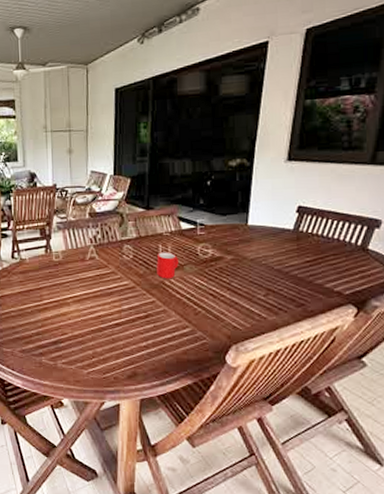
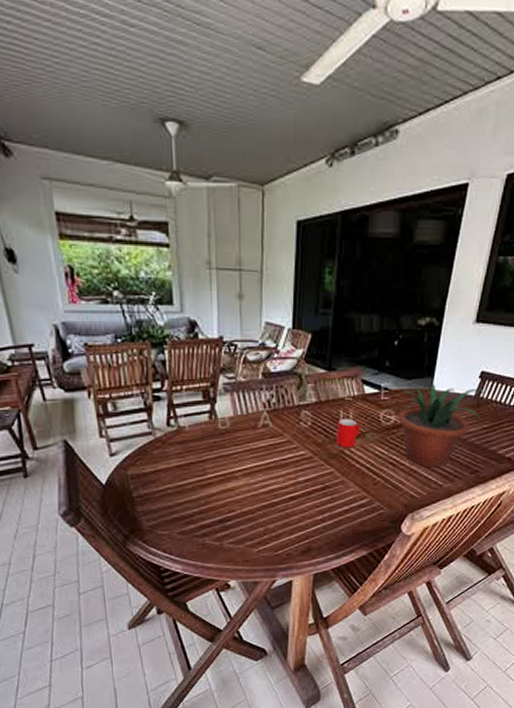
potted plant: none [215,218,304,300] -> present [398,383,485,468]

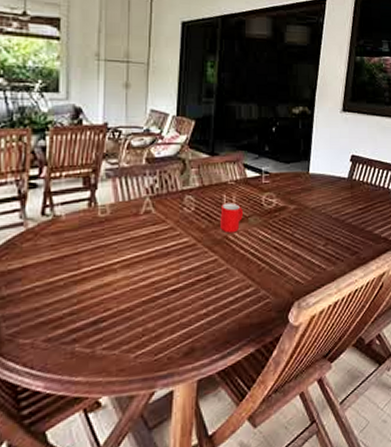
potted plant: present [398,383,485,468] -> none [279,166,356,251]

